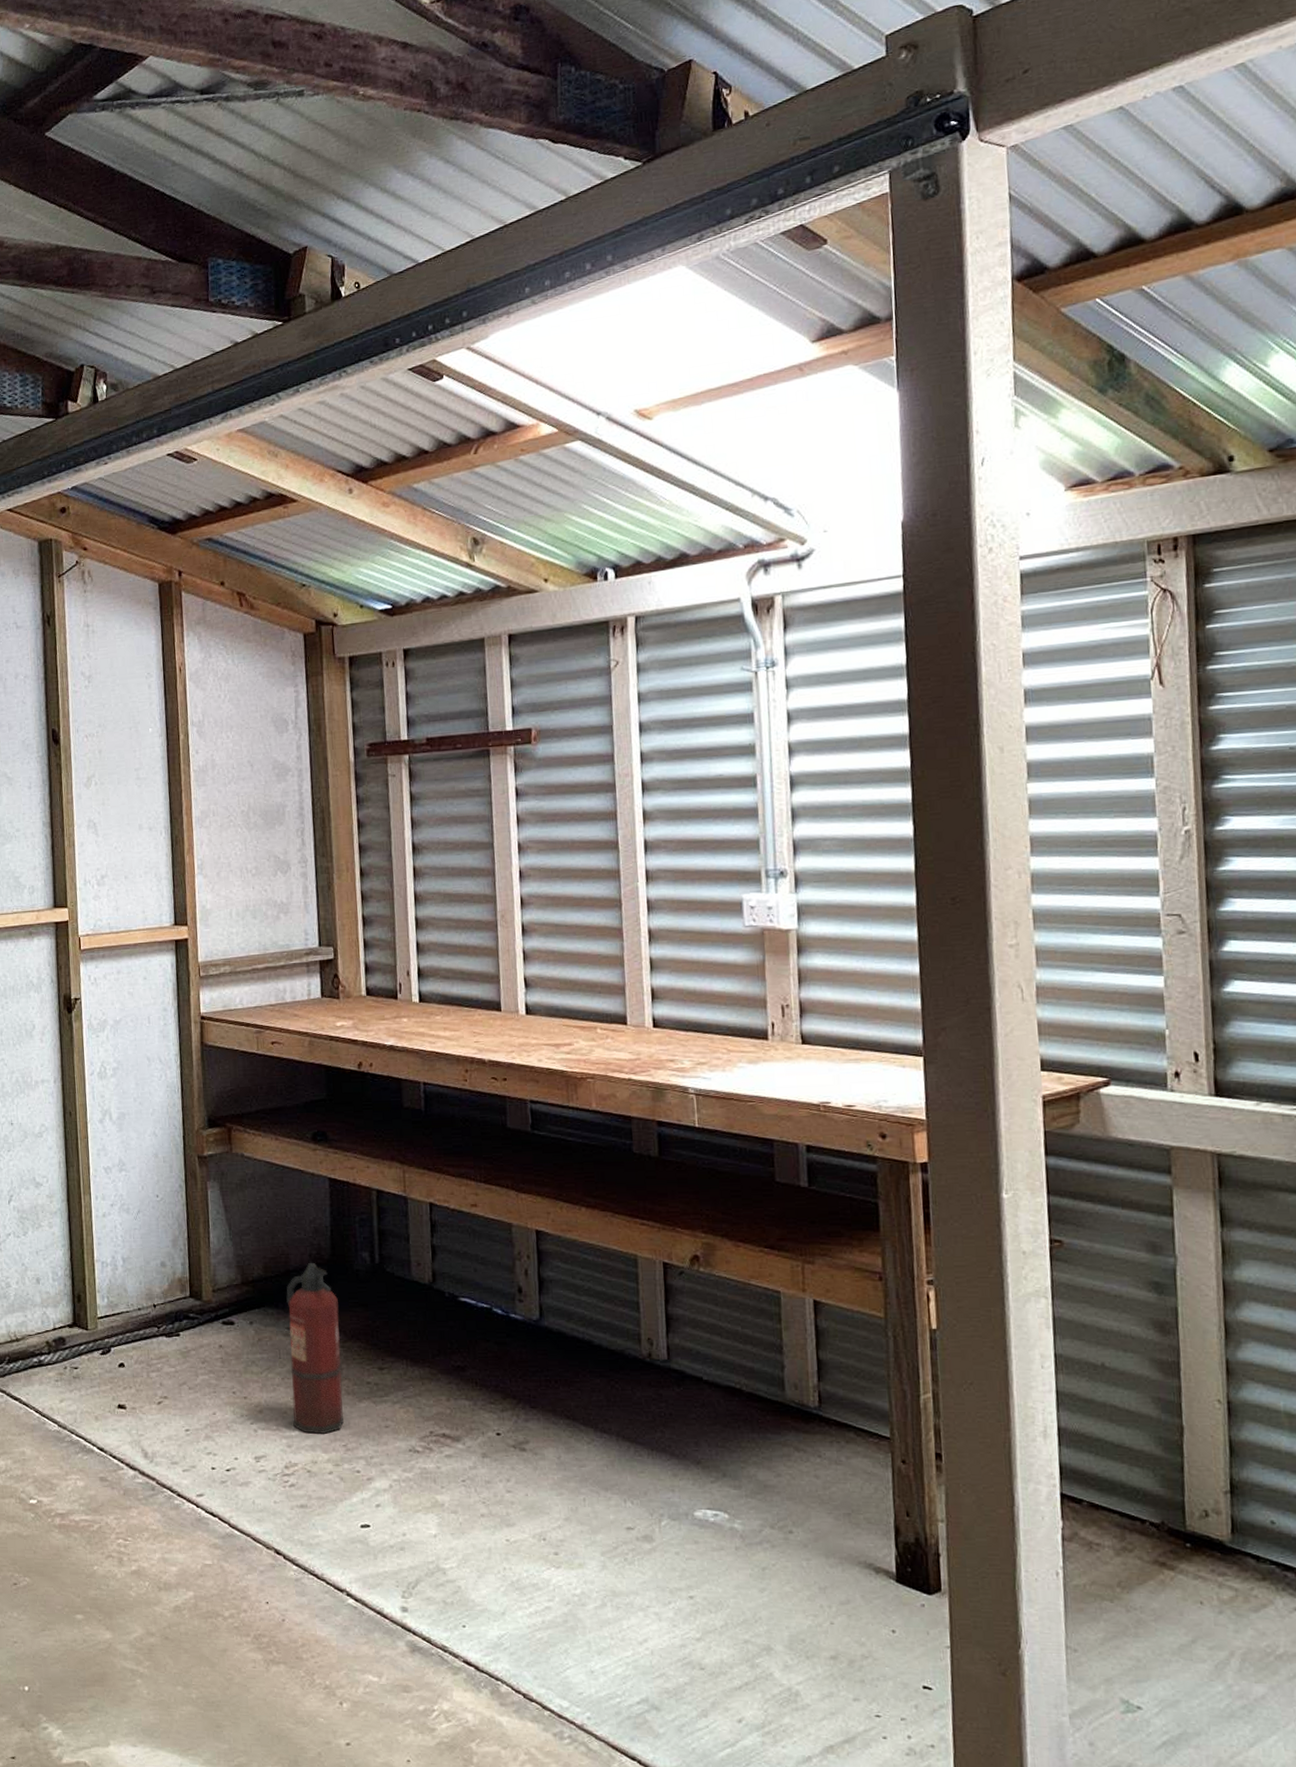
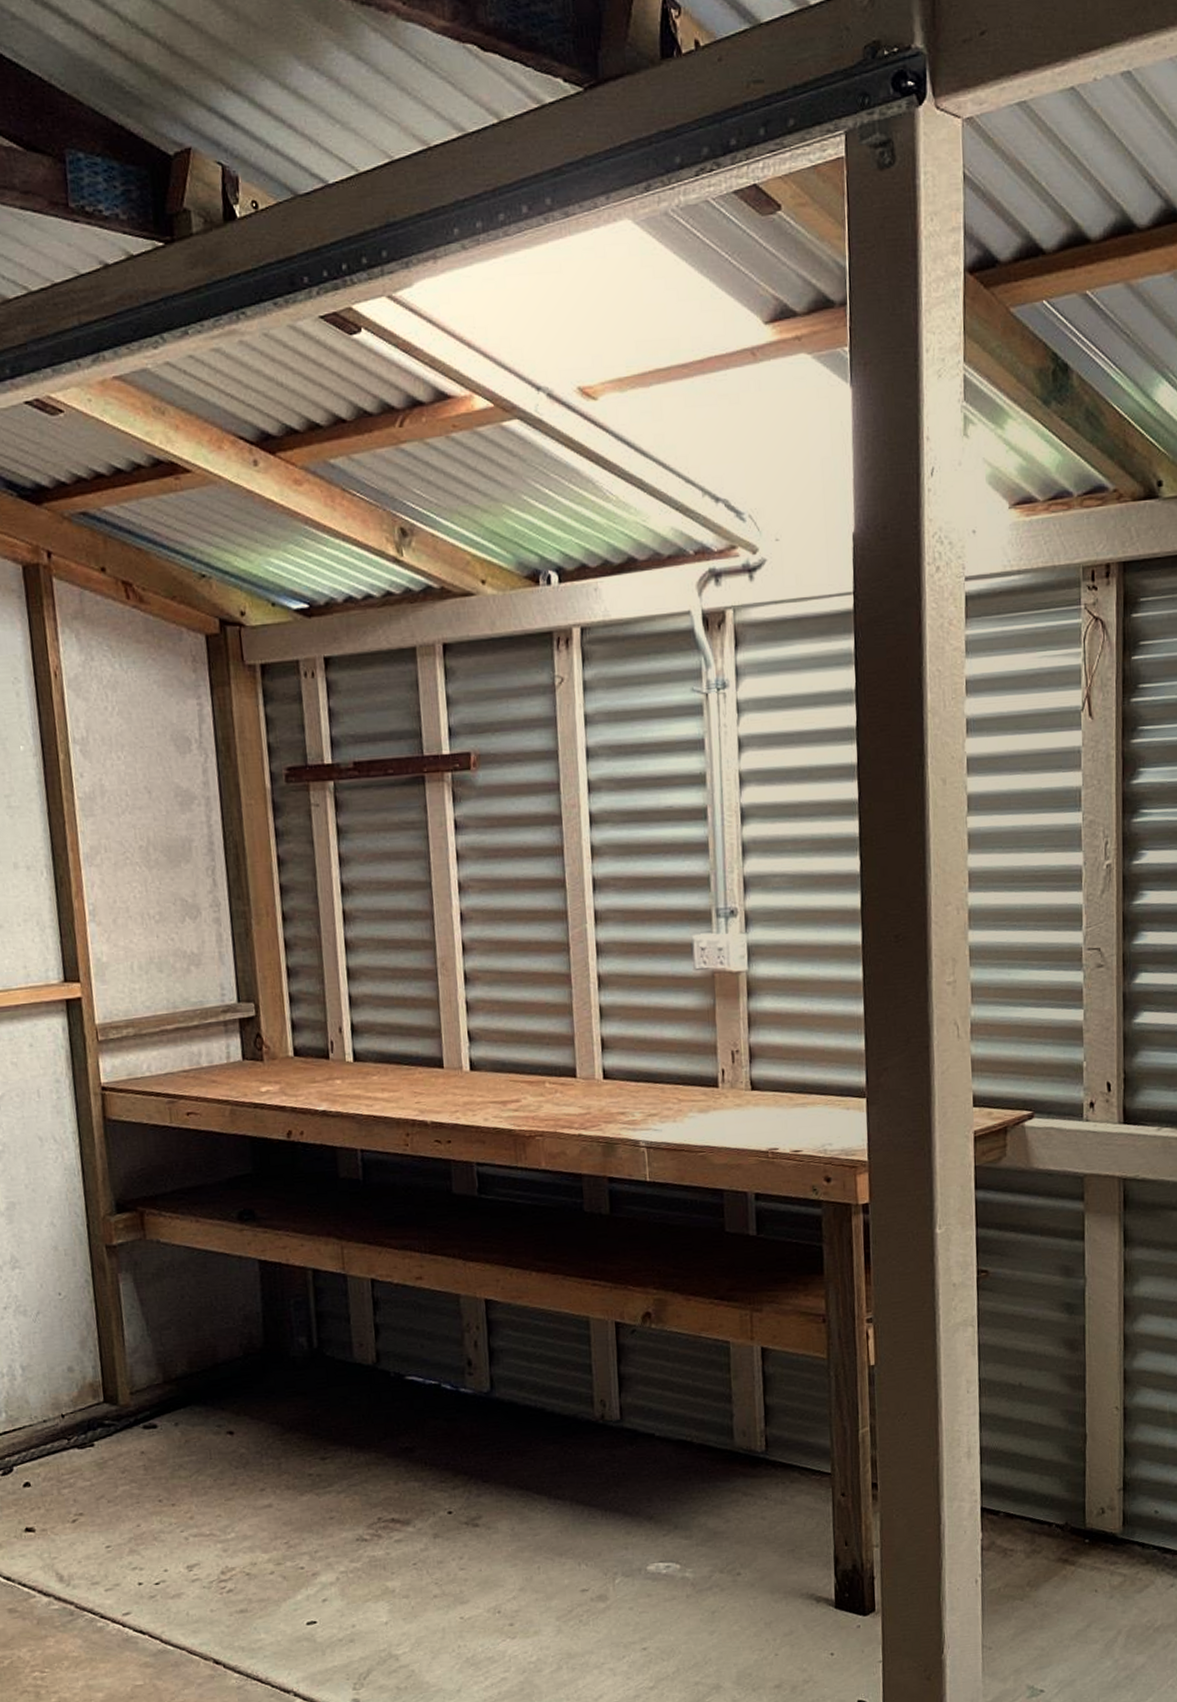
fire extinguisher: present [286,1262,344,1434] -> none [215,1352,285,1535]

